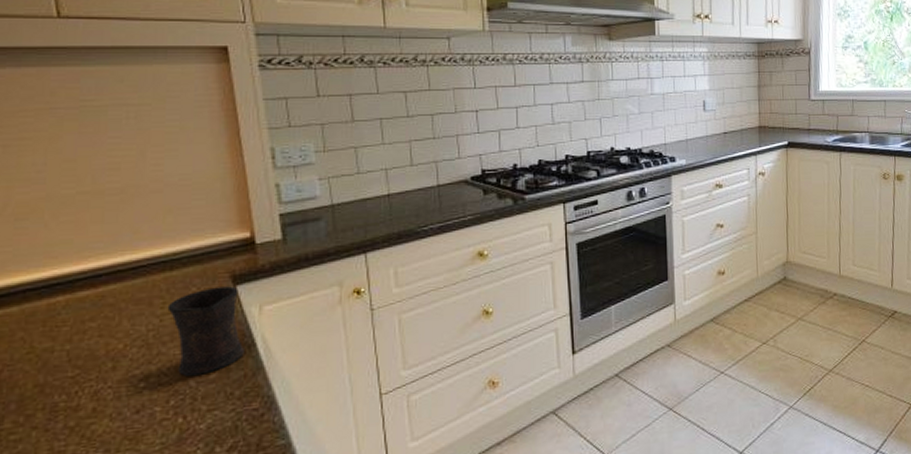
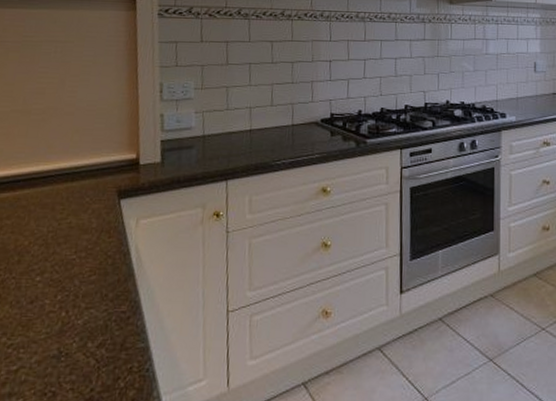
mug: present [167,286,244,376] -> none [65,199,122,275]

